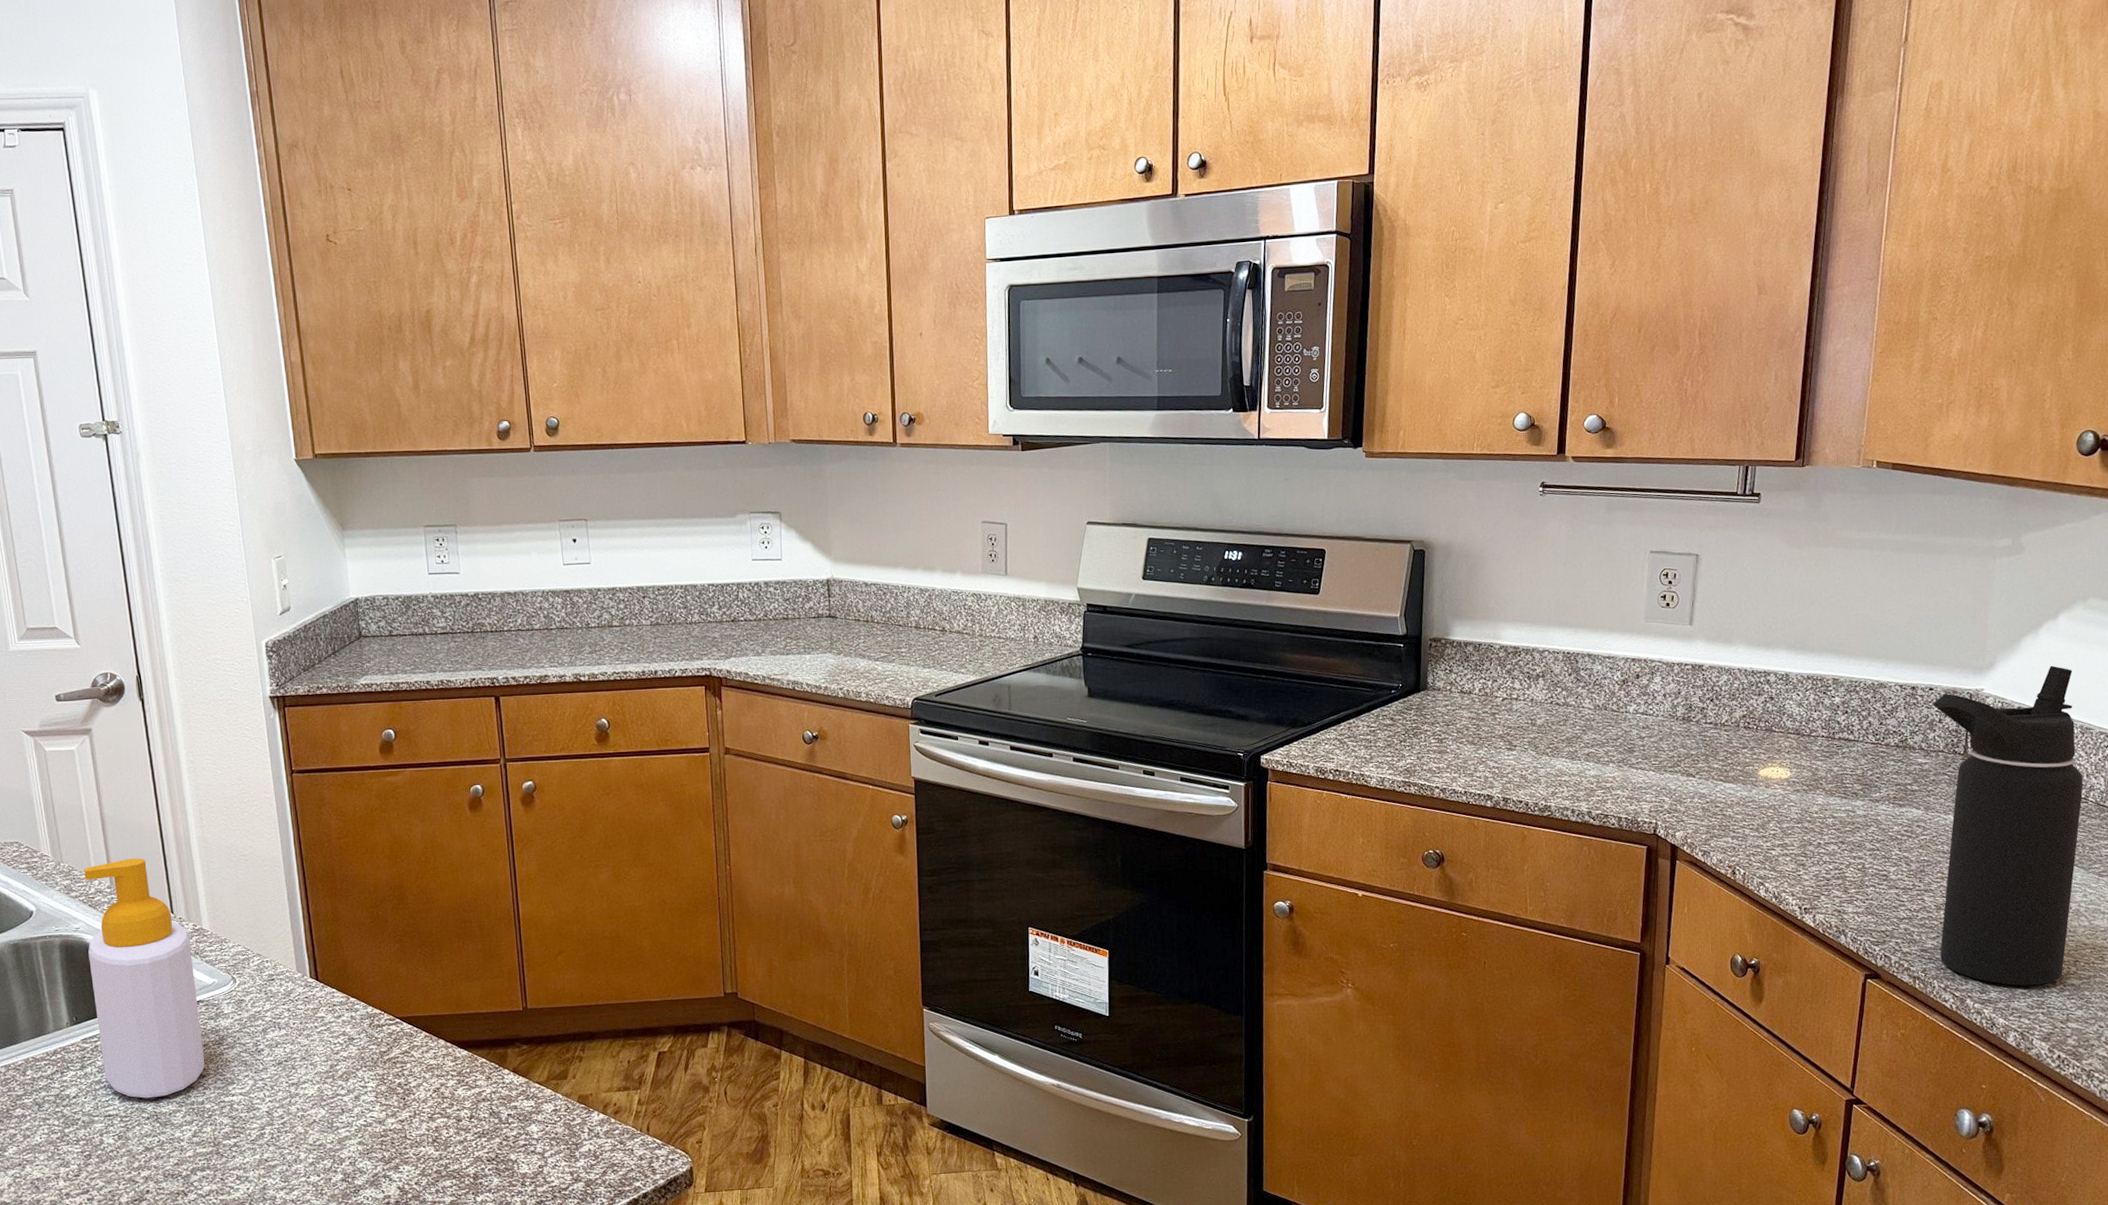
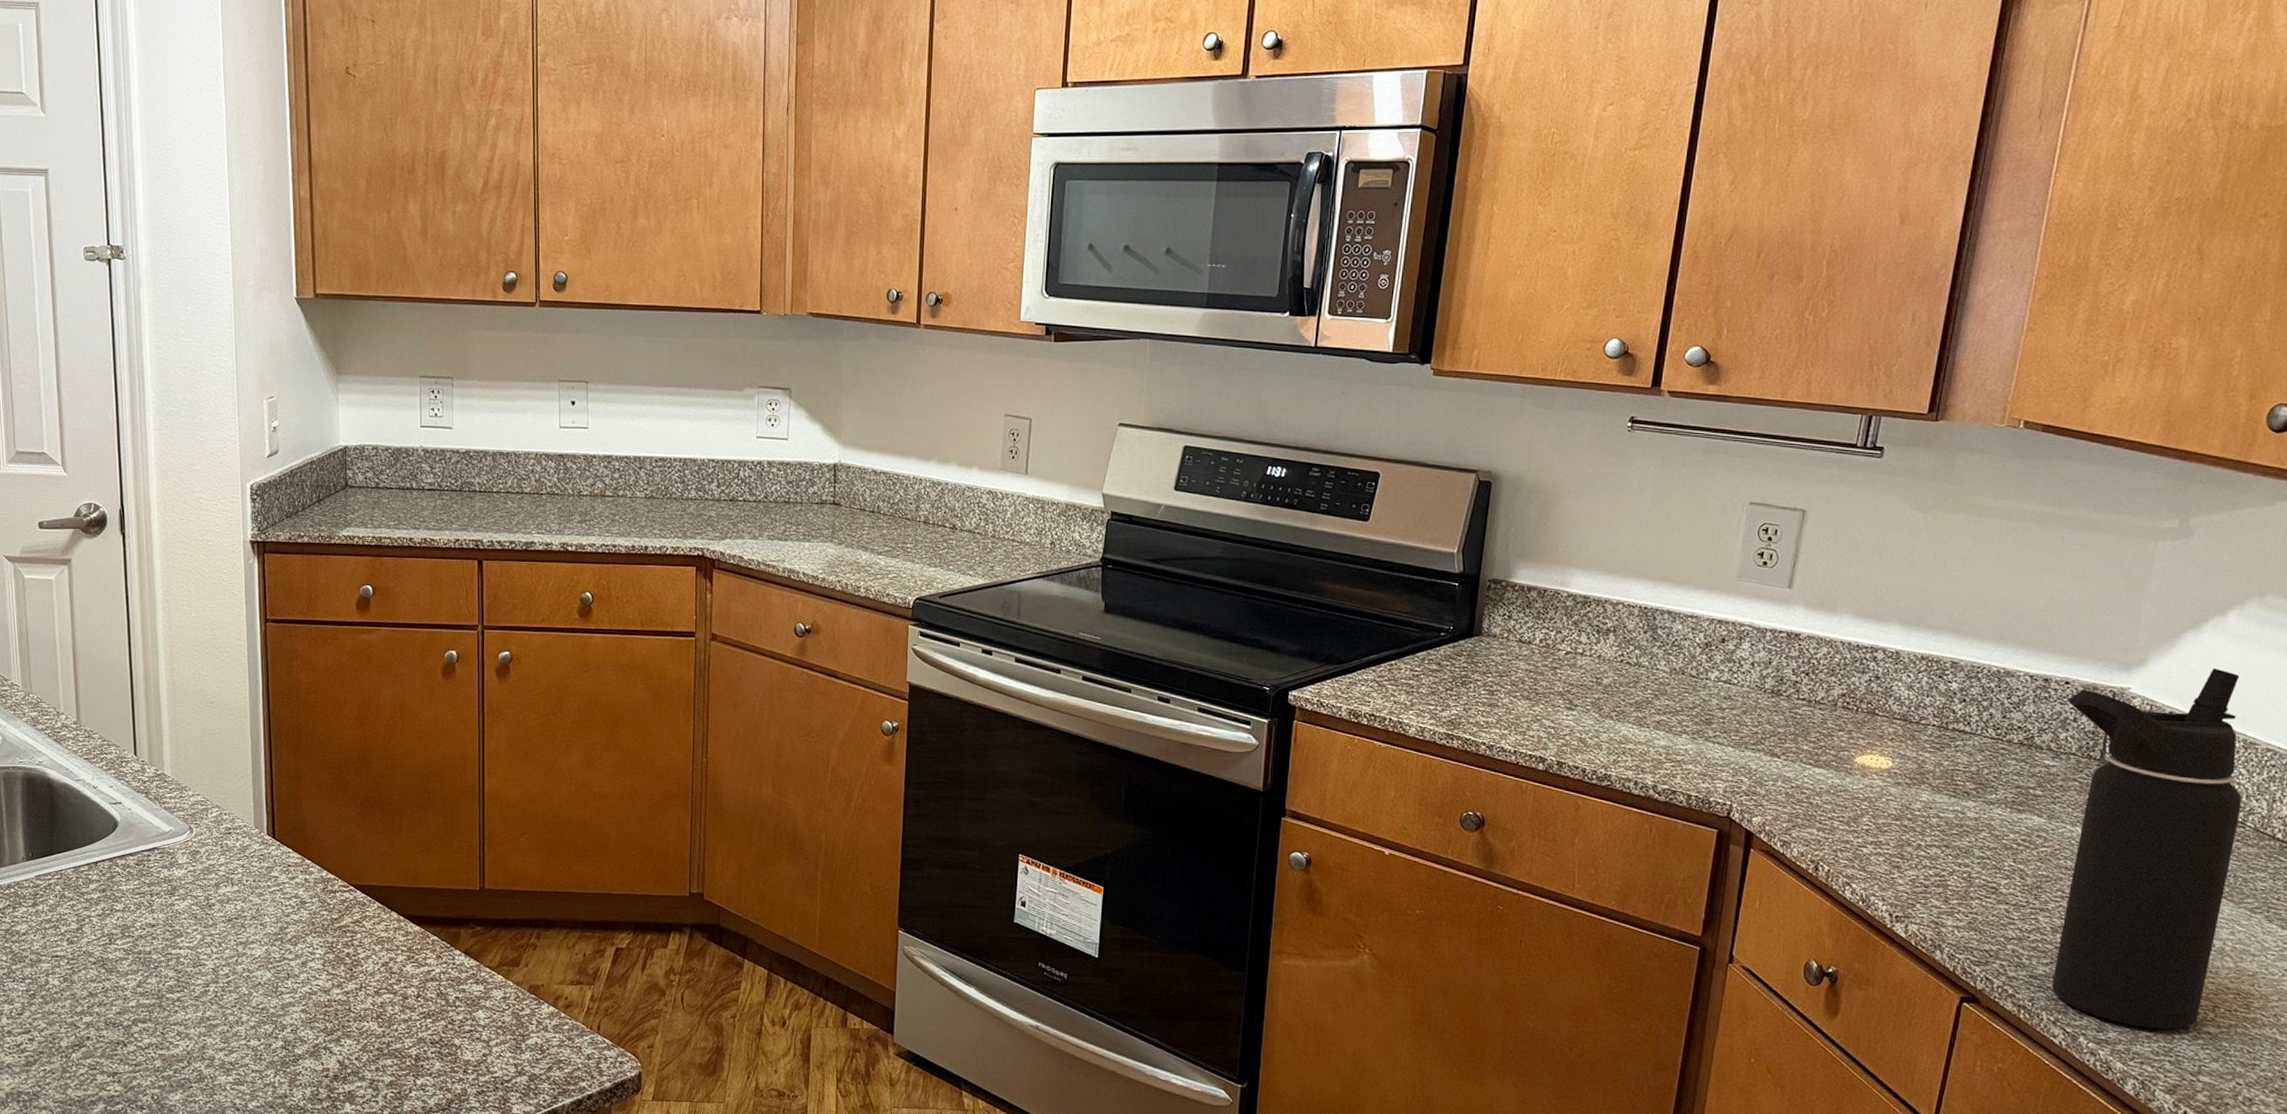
soap bottle: present [83,858,205,1098] -> none [49,695,155,943]

